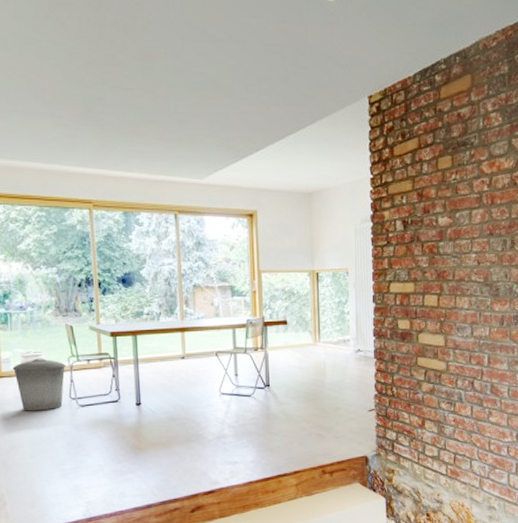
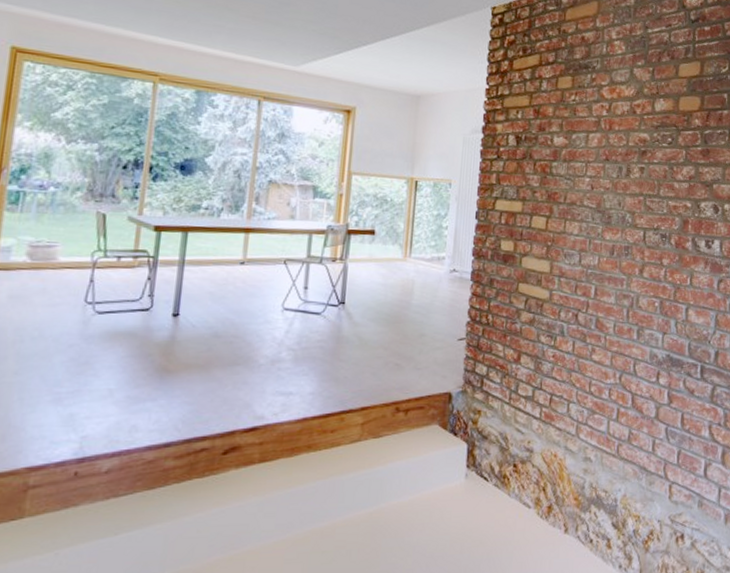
trash can: present [12,358,65,411] -> none [12,249,87,316]

